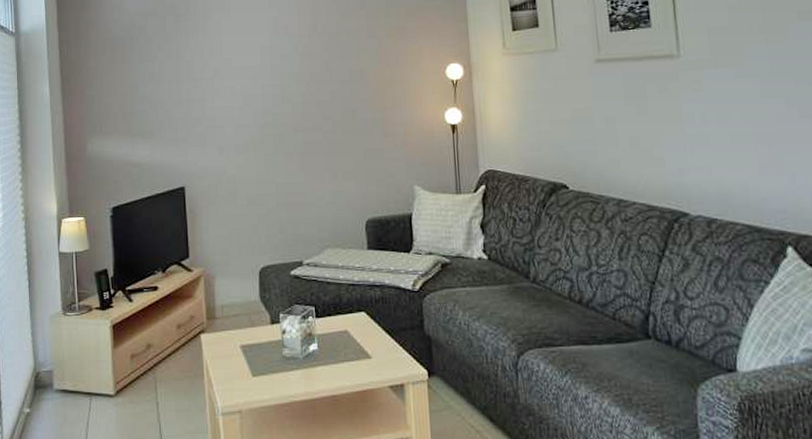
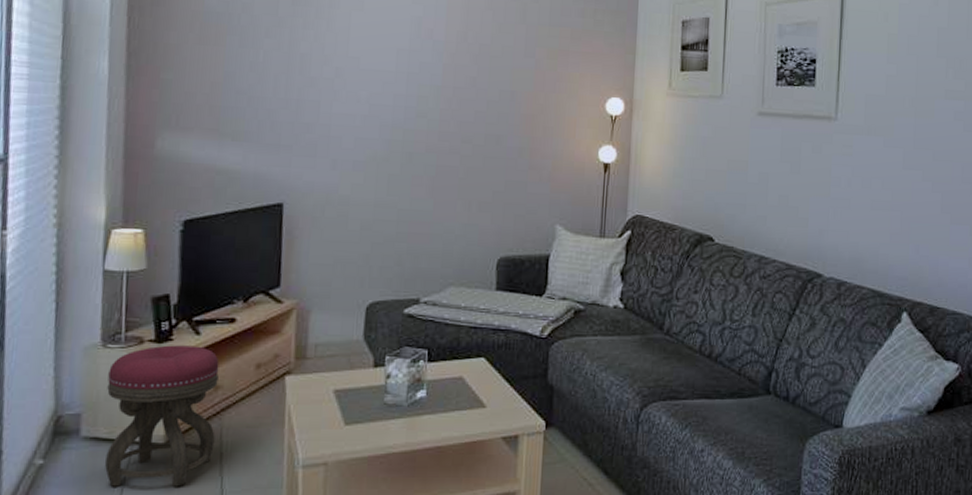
stool: none [69,311,152,432] -> present [105,345,219,487]

